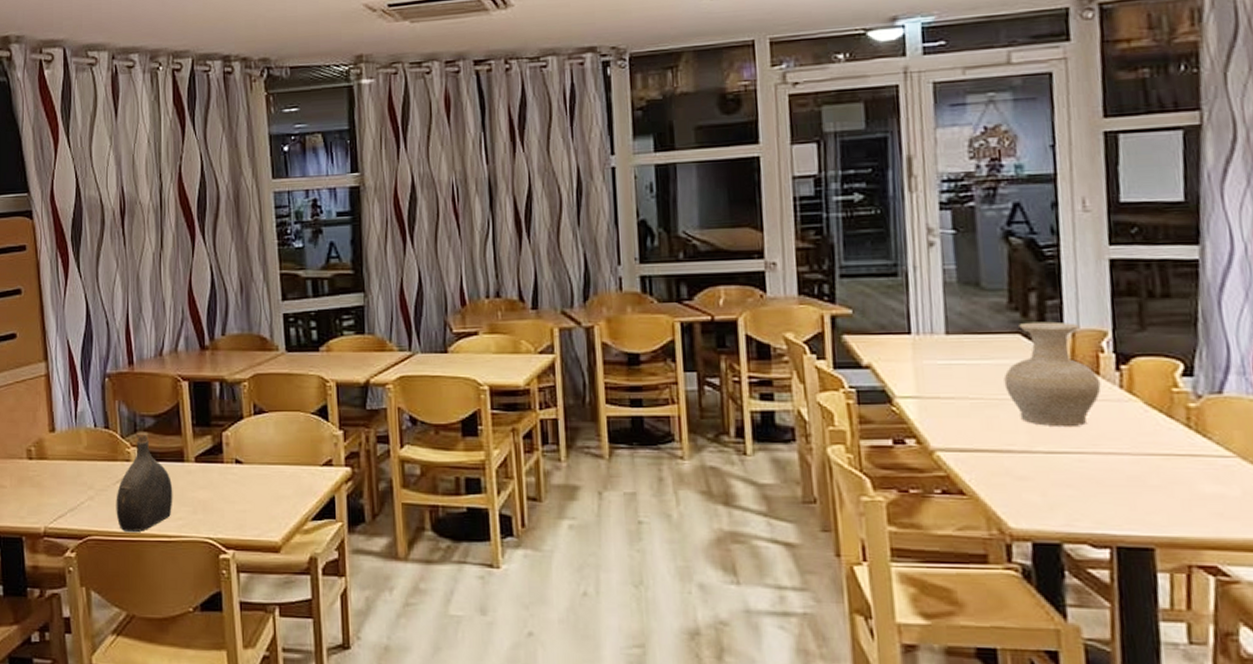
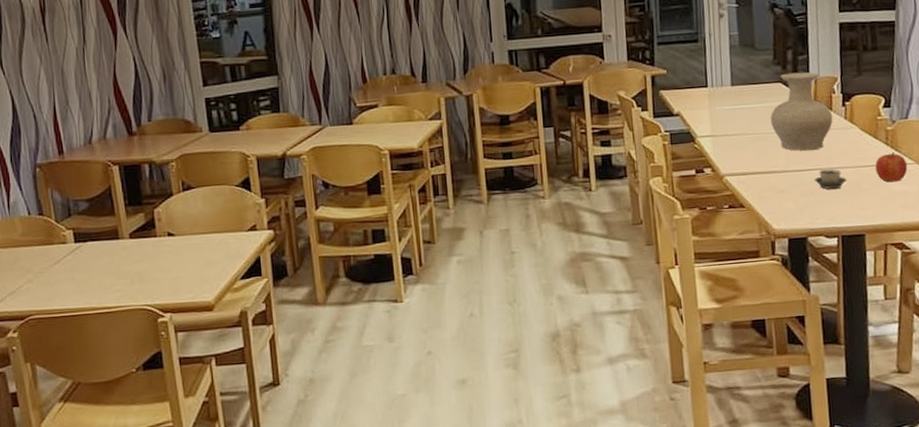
water jug: present [116,432,173,532] -> none [54,215,111,308]
cup: none [1071,454,1124,483] -> present [814,169,847,190]
fruit: none [1169,437,1224,480] -> present [875,151,908,182]

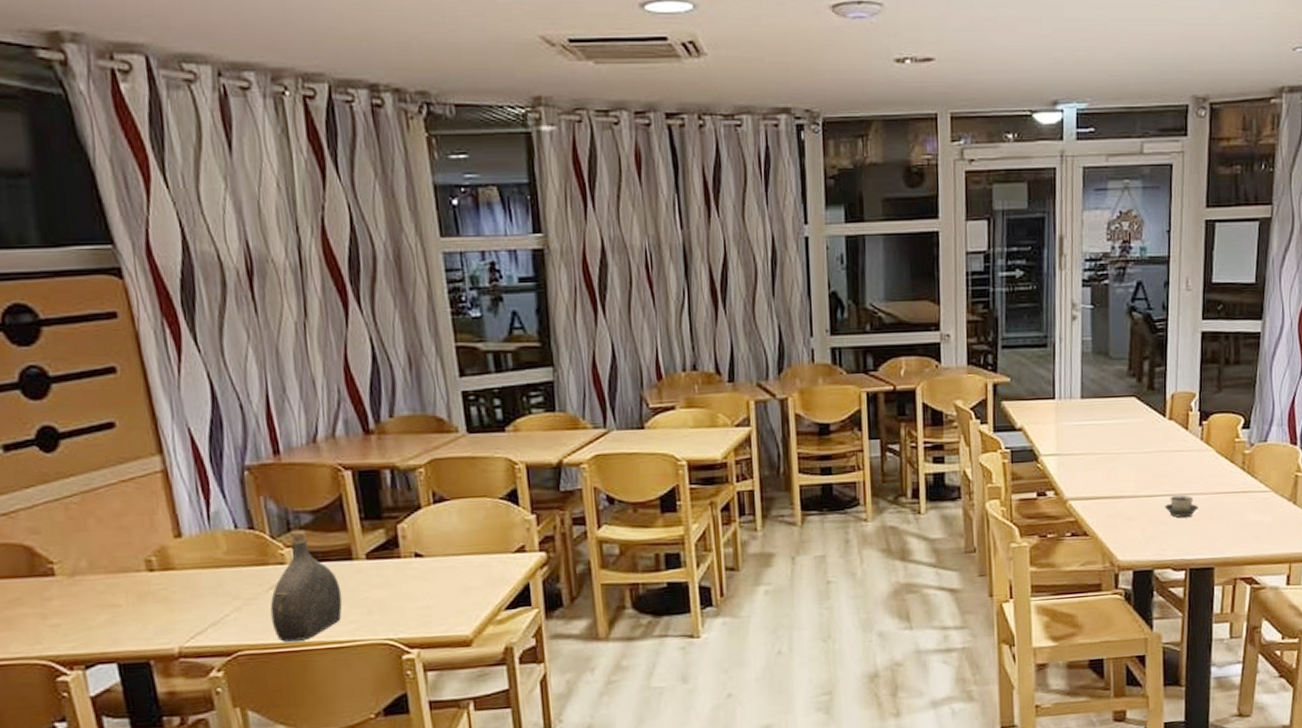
water jug: none [54,215,111,308] -> present [270,530,343,642]
vase: present [770,72,833,151] -> none [1121,385,1188,475]
fruit: present [875,151,908,182] -> none [1230,477,1263,511]

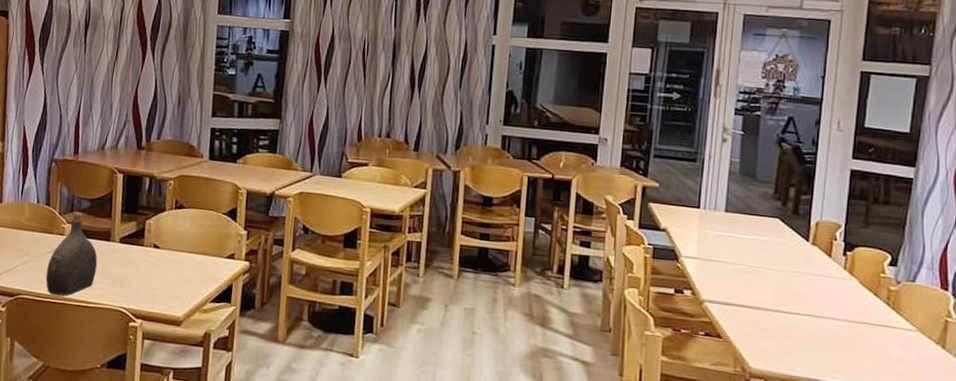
cup: present [1164,495,1198,518] -> none [801,316,837,340]

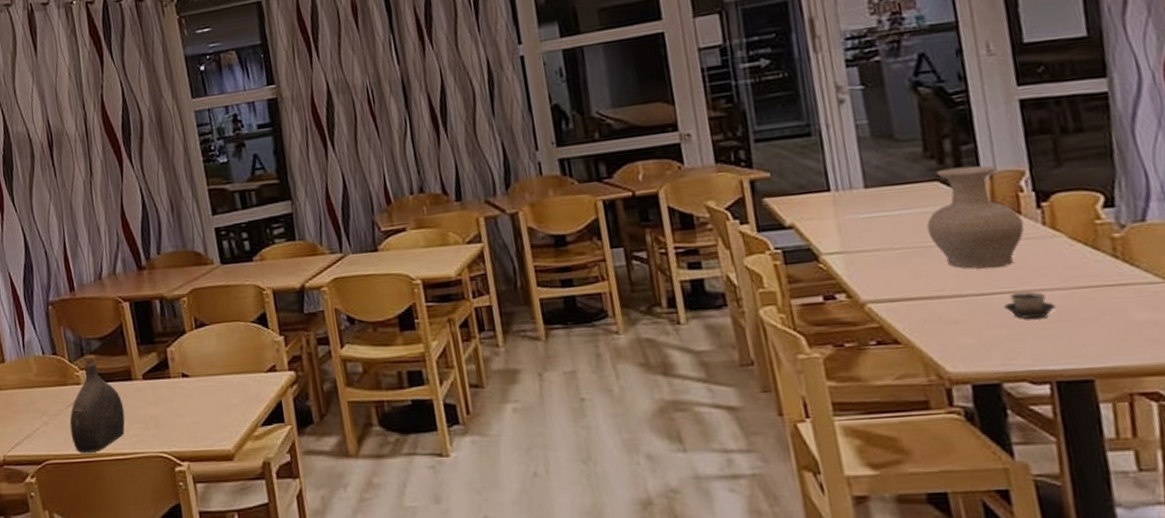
vase: none [762,210,831,295] -> present [926,165,1025,269]
cup: none [801,316,837,340] -> present [1003,291,1056,320]

